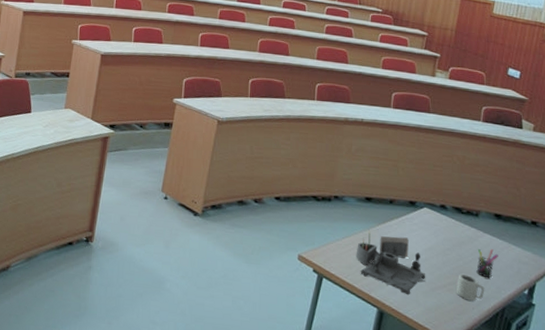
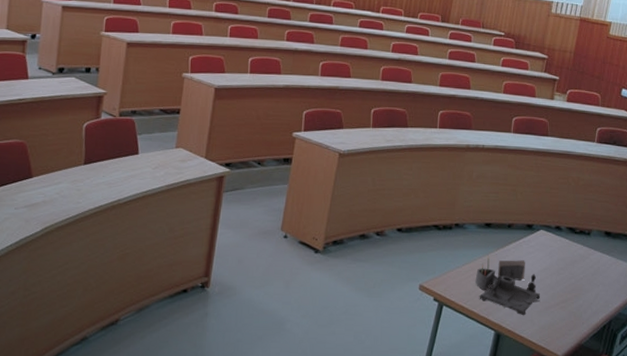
cup: present [456,273,485,301] -> none [567,291,594,316]
pen holder: present [476,249,498,279] -> none [587,266,607,294]

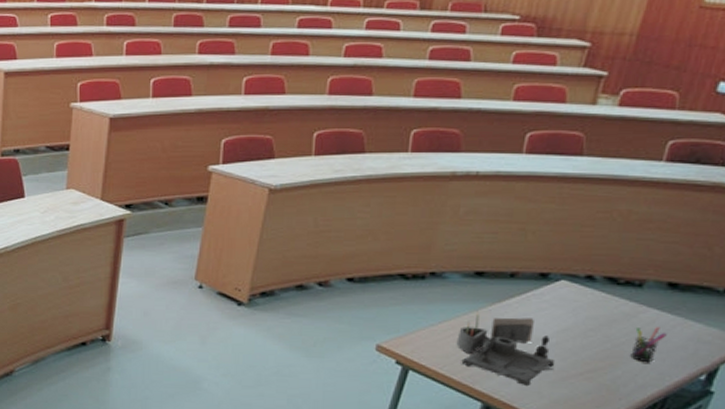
pen holder: none [587,266,607,294] -> present [630,327,667,363]

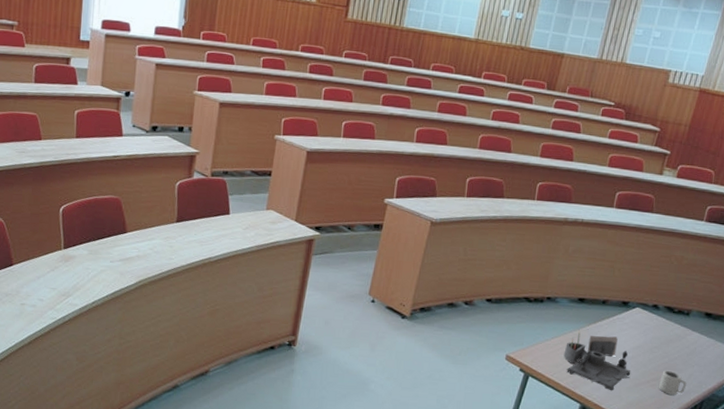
cup: none [596,358,641,391] -> present [658,370,687,395]
pen holder: present [630,327,667,363] -> none [681,346,704,374]

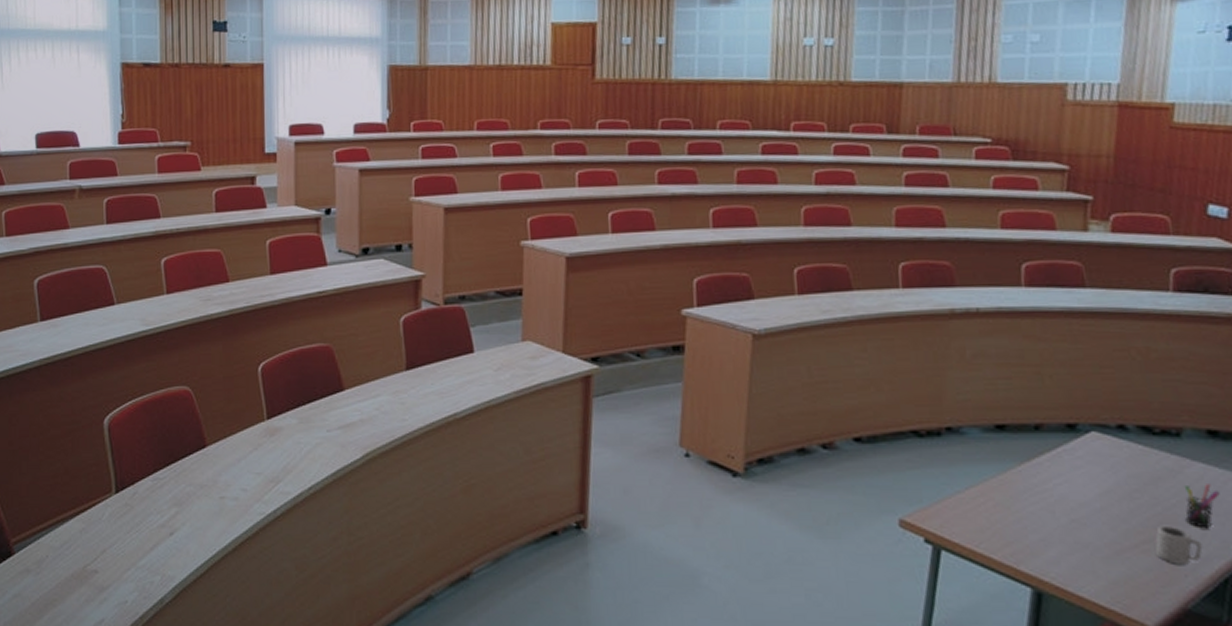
desk organizer: present [563,329,631,391] -> none [989,472,1105,565]
pen holder: none [681,346,704,374] -> present [1184,484,1220,529]

